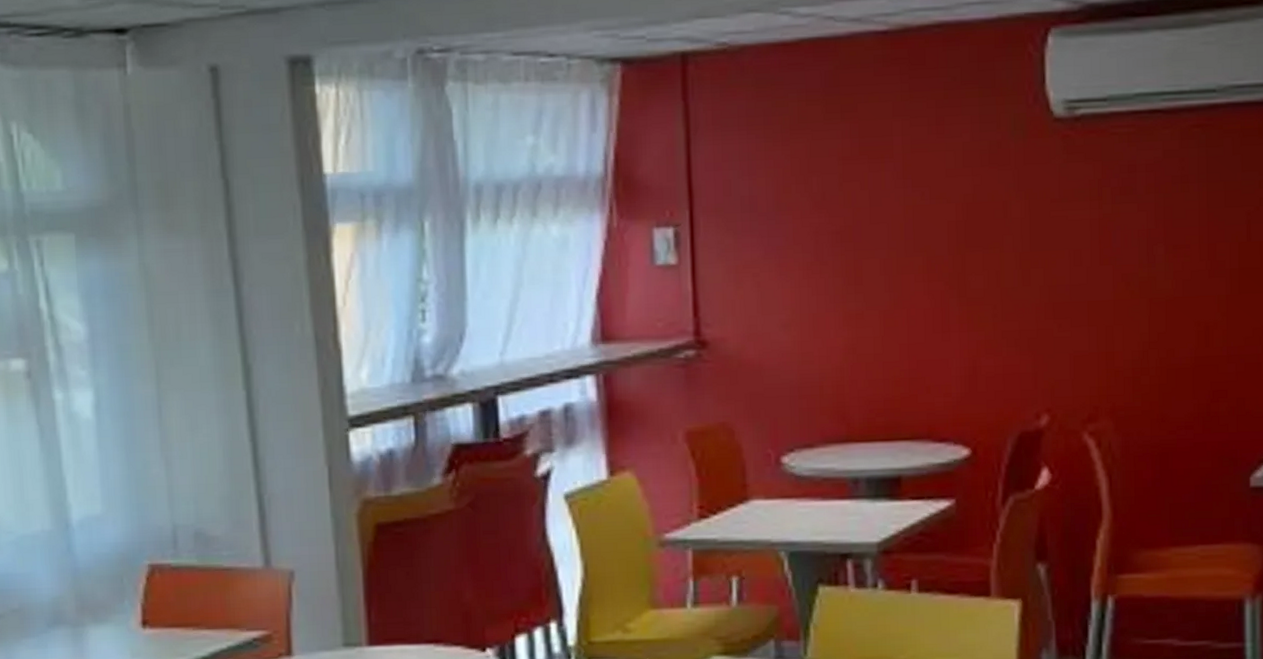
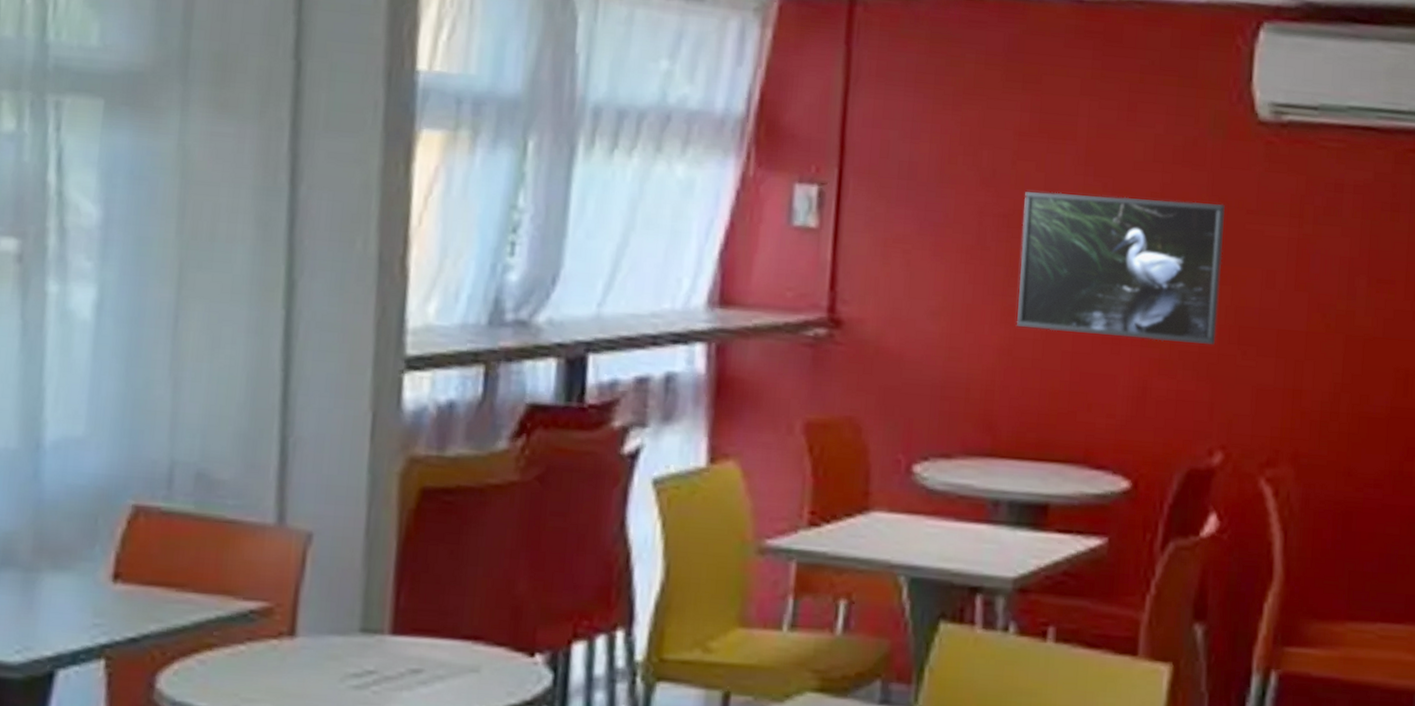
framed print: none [853,197,1034,328] -> present [1016,191,1225,345]

